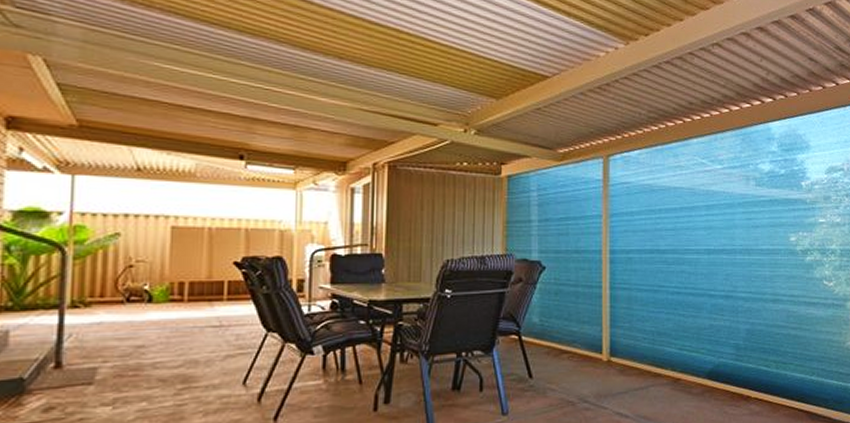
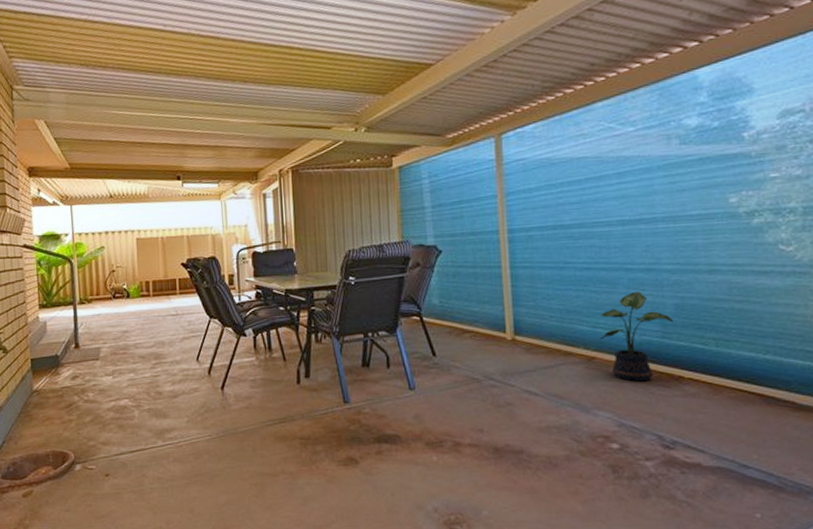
potted plant: none [686,317,745,402] -> present [600,292,673,382]

